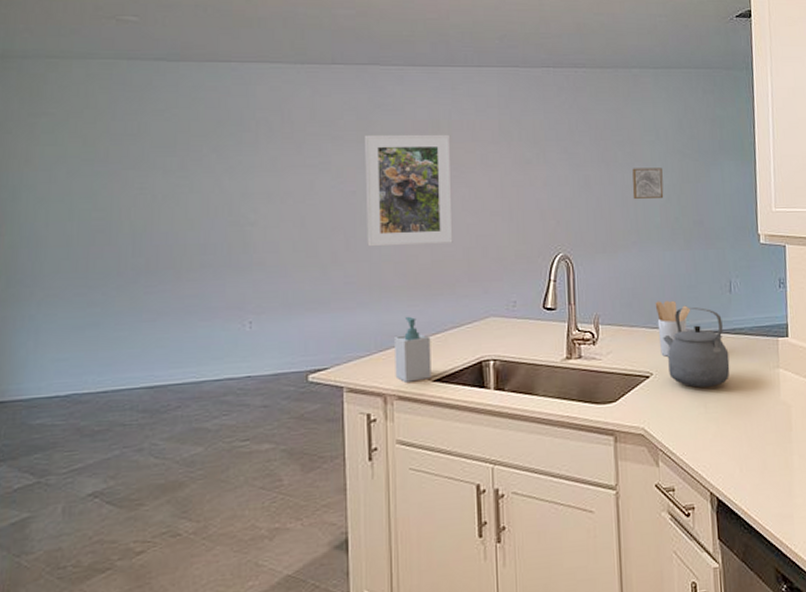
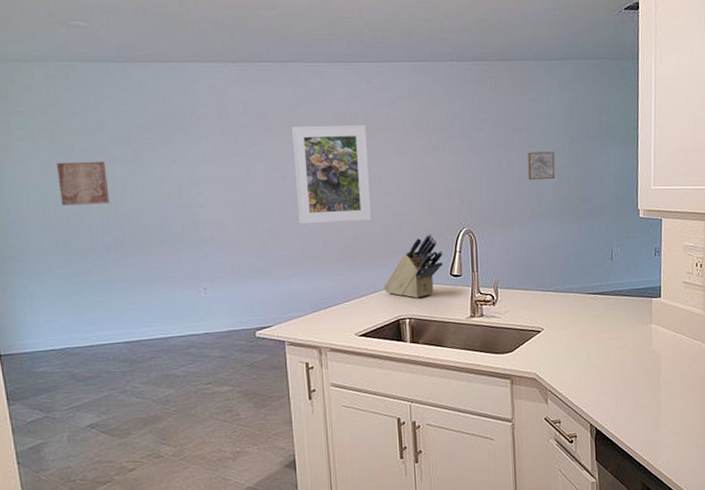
wall art: none [86,170,146,221] -> present [57,161,110,206]
soap bottle: present [395,316,431,382] -> none [326,283,358,337]
knife block: none [464,258,535,336] -> present [384,233,444,298]
utensil holder: present [655,300,691,357] -> none [546,267,578,315]
tea kettle: present [663,306,730,388] -> none [552,272,610,340]

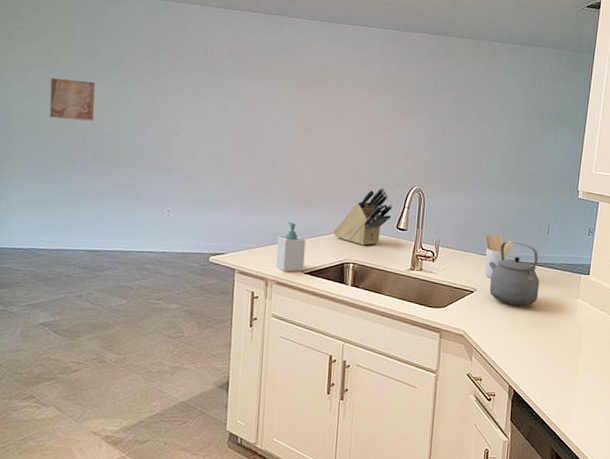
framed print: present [291,124,372,225] -> none [264,73,338,168]
soap bottle: none [326,283,358,337] -> present [276,221,306,272]
wall art: present [527,151,556,181] -> none [479,125,507,152]
utensil holder: none [546,267,578,315] -> present [485,234,514,278]
tea kettle: none [552,272,610,340] -> present [488,241,540,306]

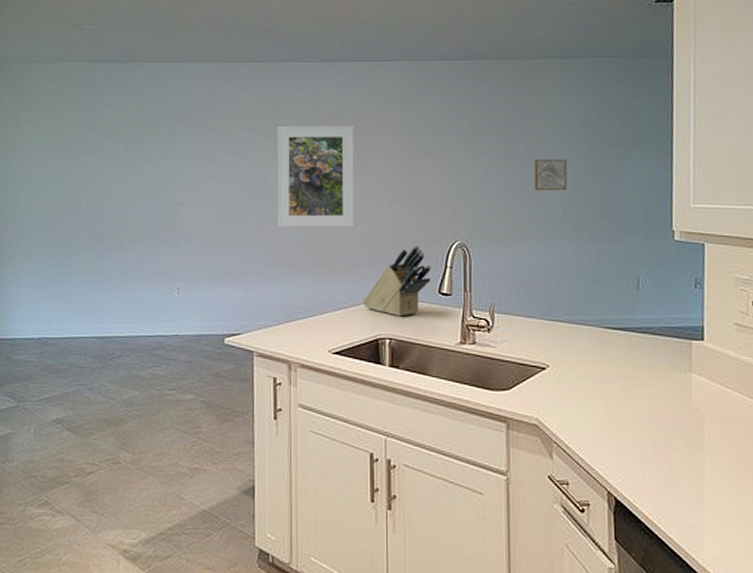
wall art: present [49,77,96,121] -> none [55,155,99,197]
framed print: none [264,73,338,168] -> present [276,125,355,228]
soap bottle: present [276,221,306,272] -> none [299,292,332,352]
wall art: none [479,125,507,152] -> present [534,159,568,191]
utensil holder: present [485,234,514,278] -> none [554,293,593,350]
tea kettle: present [488,241,540,306] -> none [561,301,635,385]

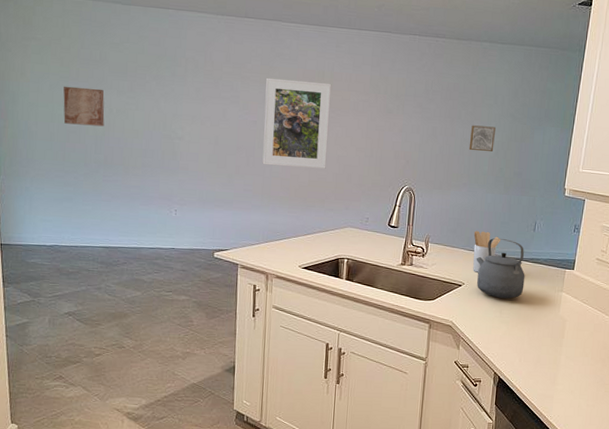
wall art: none [55,155,99,197] -> present [63,86,105,127]
knife block: present [363,244,431,317] -> none [328,186,384,242]
utensil holder: none [554,293,593,350] -> present [473,230,501,273]
tea kettle: none [561,301,635,385] -> present [476,238,525,299]

